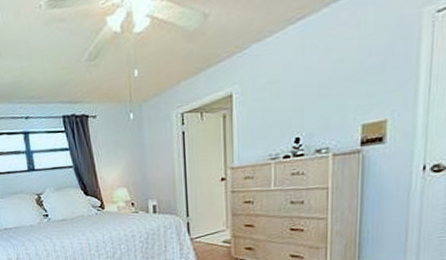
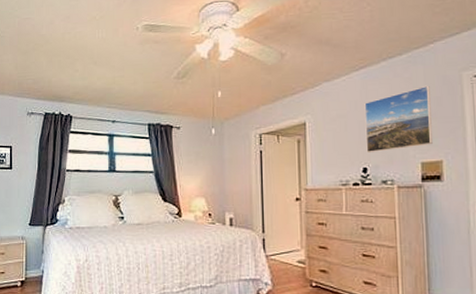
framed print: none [300,30,380,120] -> present [364,85,433,152]

